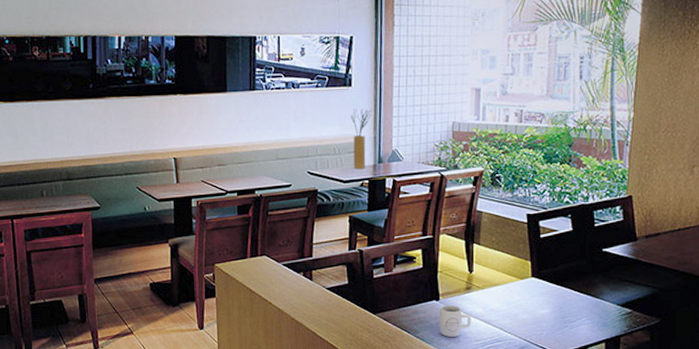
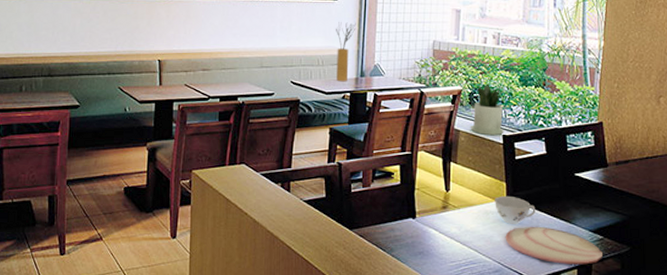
mug: present [439,304,471,338] -> none [415,223,447,258]
planter: none [493,163,528,216] -> present [470,83,504,136]
teacup: none [519,274,562,303] -> present [495,195,536,225]
plate: none [530,302,632,339] -> present [505,226,604,265]

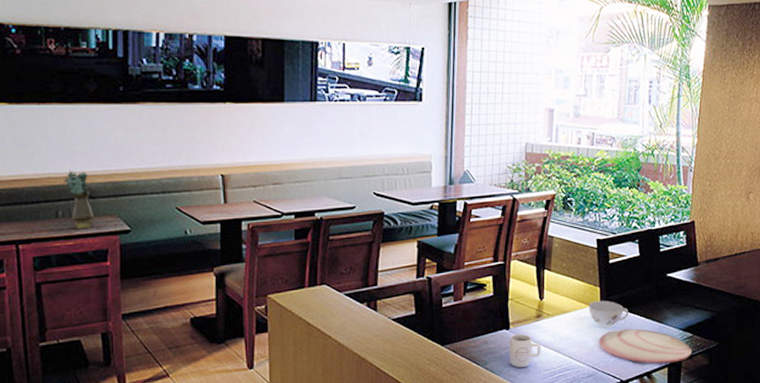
vase: none [29,51,51,103] -> present [64,169,95,229]
vase: present [336,22,356,82] -> none [421,126,443,191]
mug: none [415,223,447,258] -> present [509,333,541,368]
planter: present [470,83,504,136] -> none [564,186,598,241]

